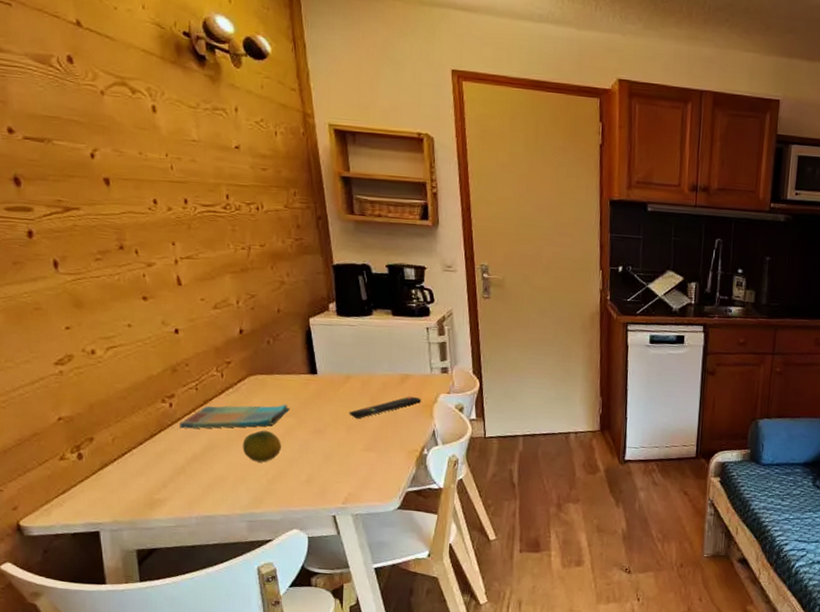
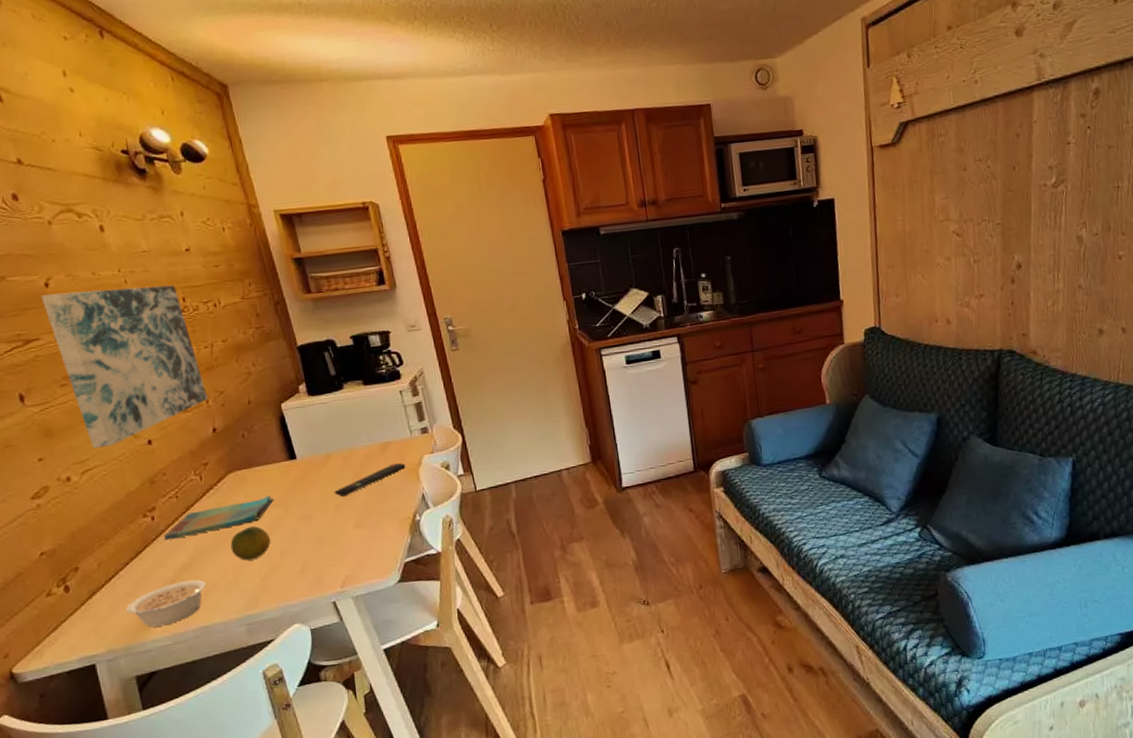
wall art: none [85,165,239,328] -> present [41,285,208,449]
legume: none [135,469,214,508] -> present [126,579,206,627]

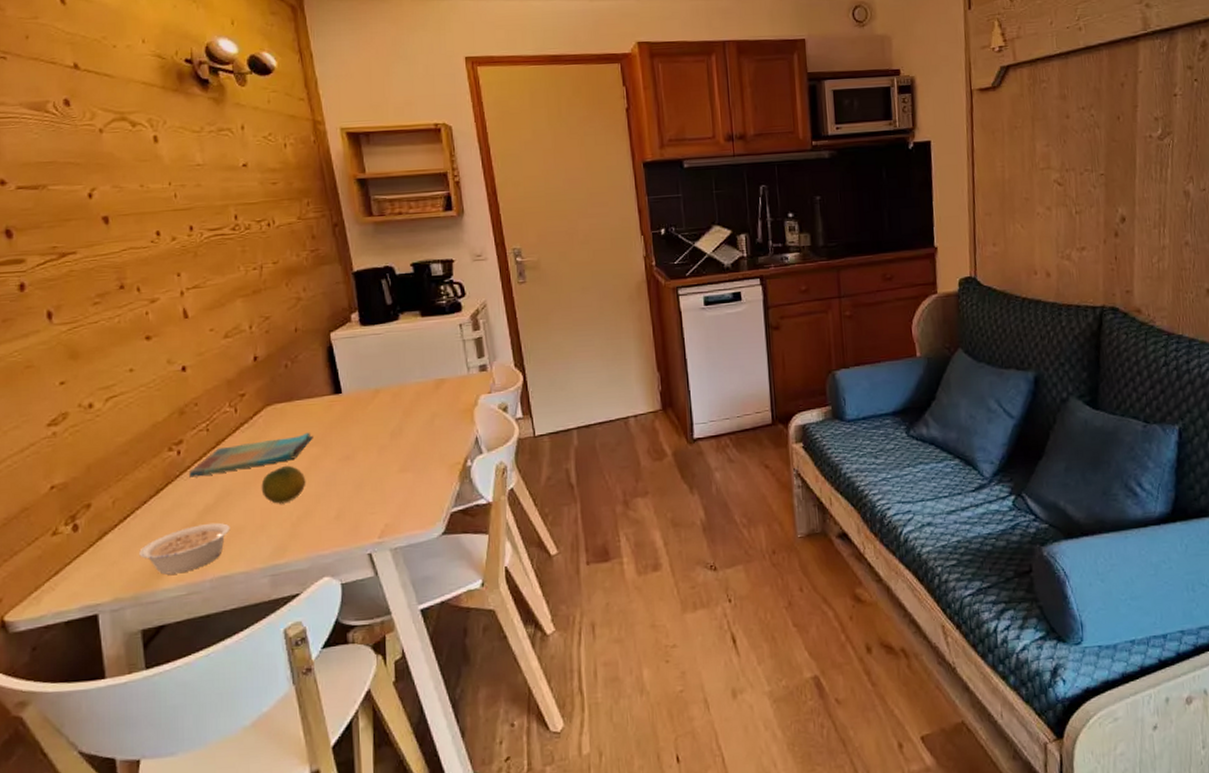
wall art: present [41,285,208,449] -> none [83,201,252,374]
remote control: present [334,463,406,497] -> none [380,402,460,437]

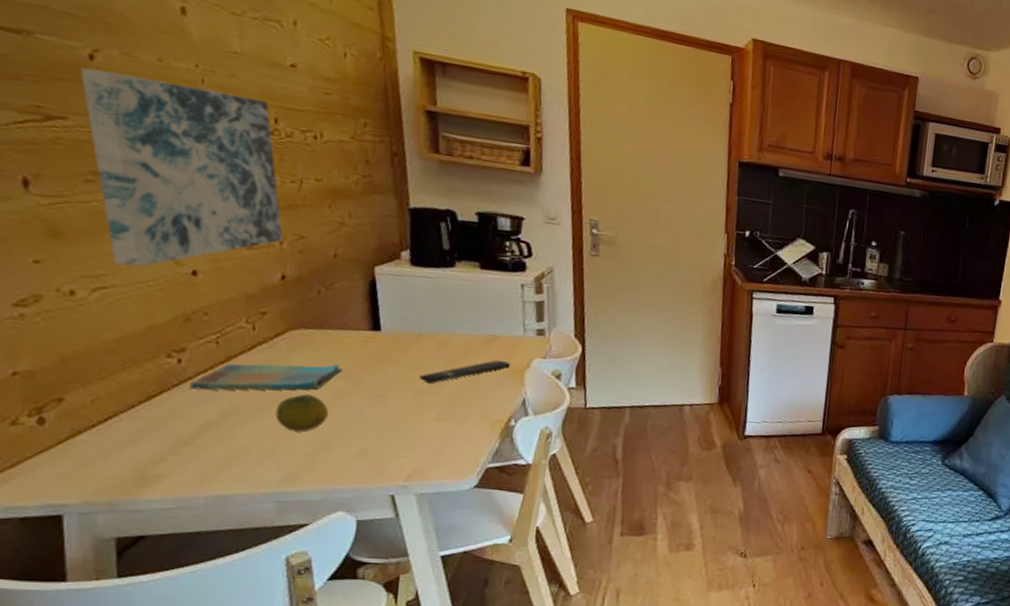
wall art: none [83,201,252,374] -> present [80,67,283,267]
legume: present [139,522,230,575] -> none [120,439,235,486]
remote control: none [380,402,460,437] -> present [419,359,511,384]

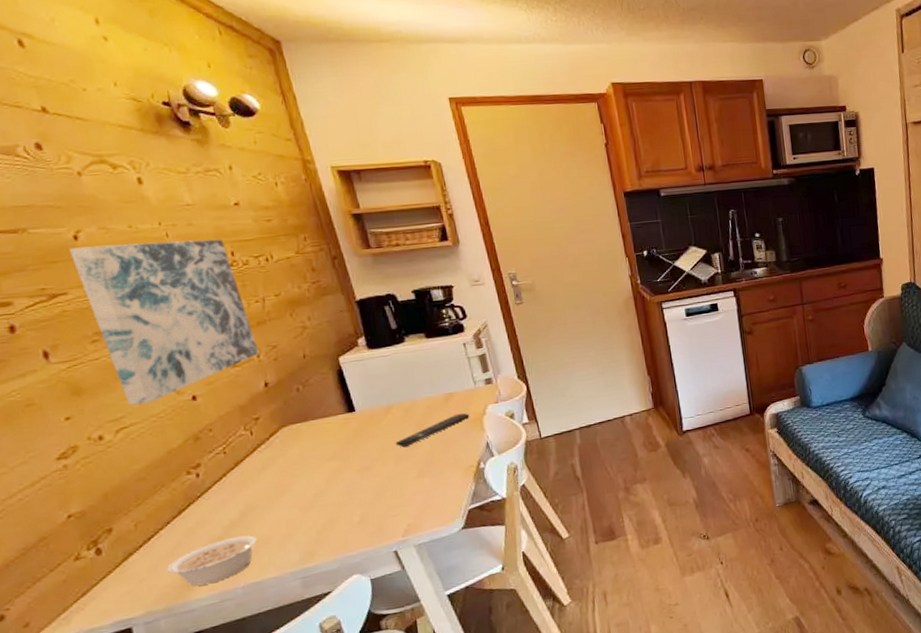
legume: none [120,439,235,486] -> present [167,535,258,587]
dish towel: present [190,363,342,391] -> none [210,448,331,497]
fruit: present [275,393,329,432] -> none [284,479,328,515]

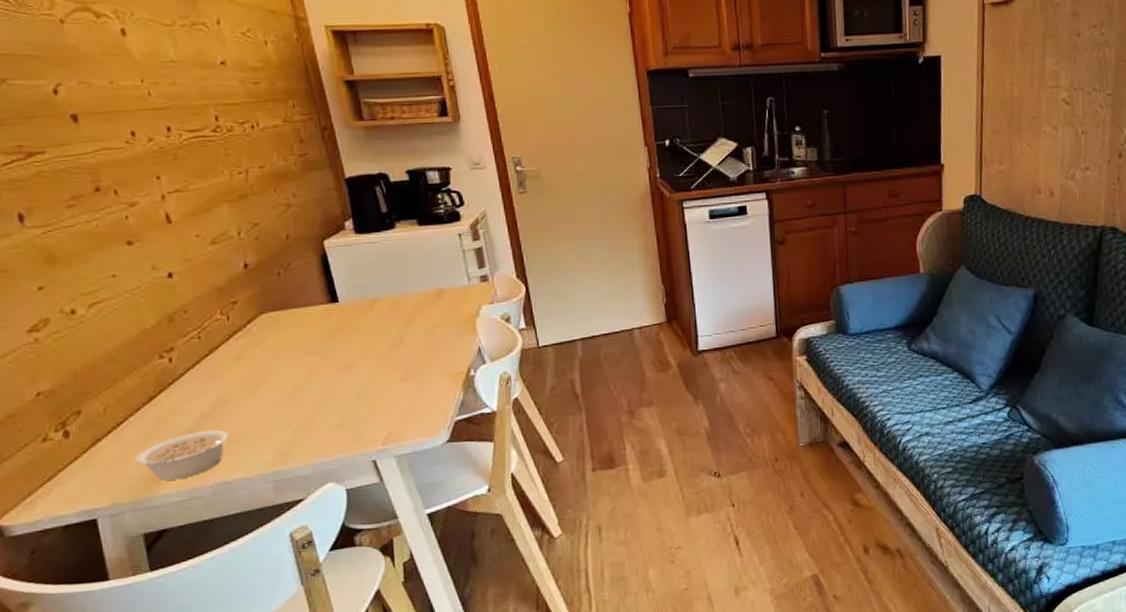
wall art: present [69,239,259,406] -> none [48,101,240,280]
remote control: present [395,413,470,448] -> none [379,312,461,347]

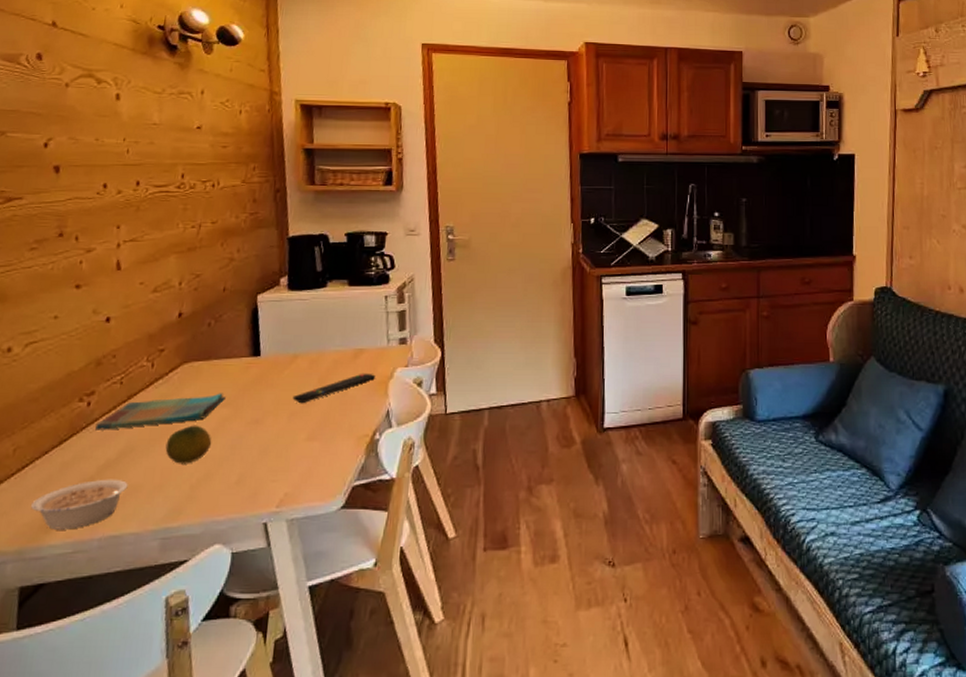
dish towel: none [183,341,311,385] -> present [95,393,226,430]
fruit: none [259,373,306,412] -> present [165,425,212,464]
remote control: none [379,312,461,347] -> present [292,373,376,404]

